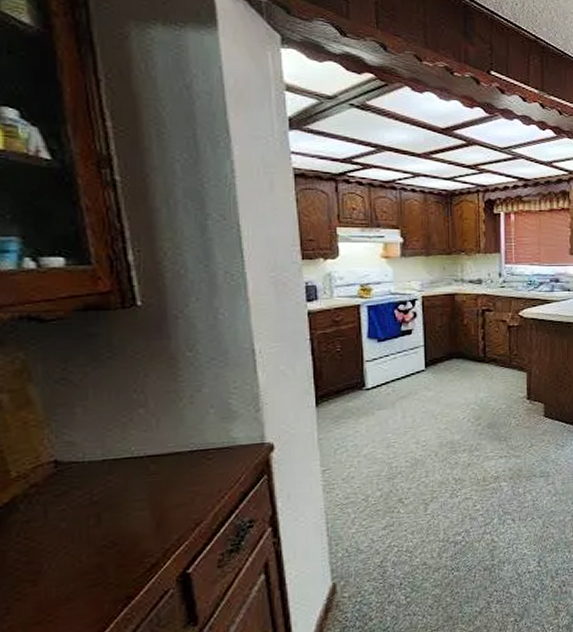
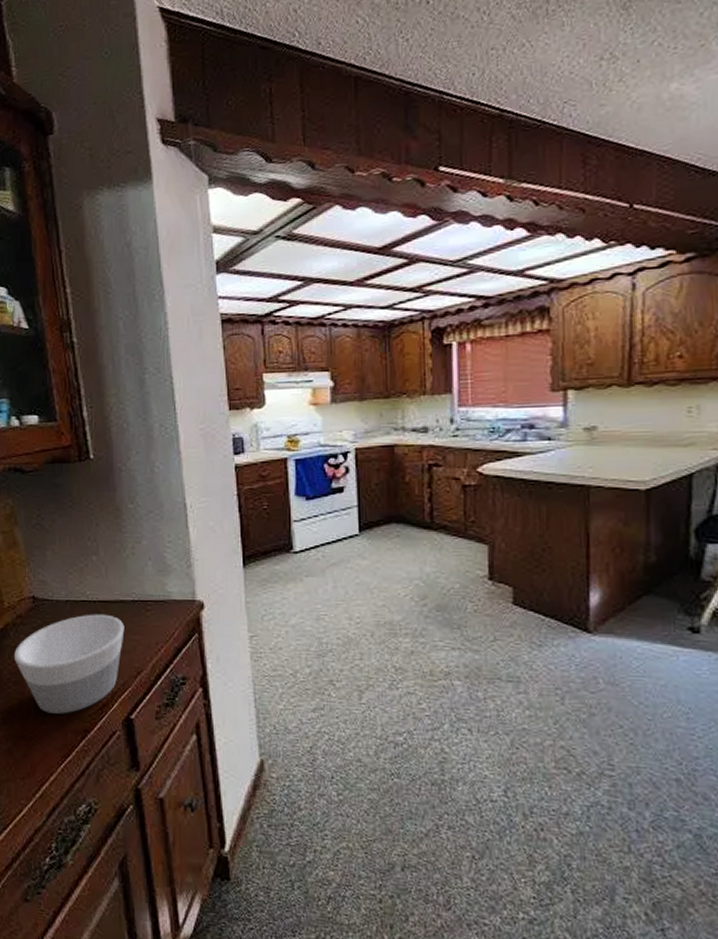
bowl: none [24,469,180,589] -> present [13,614,125,714]

